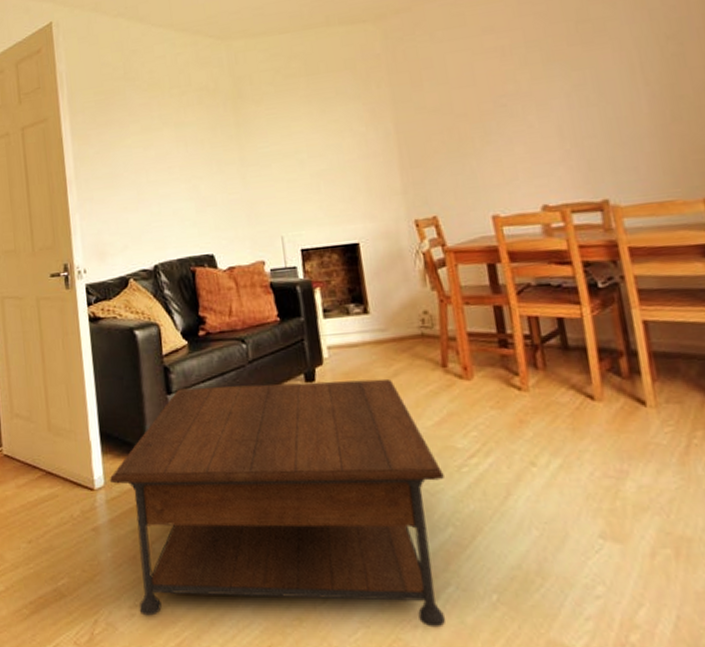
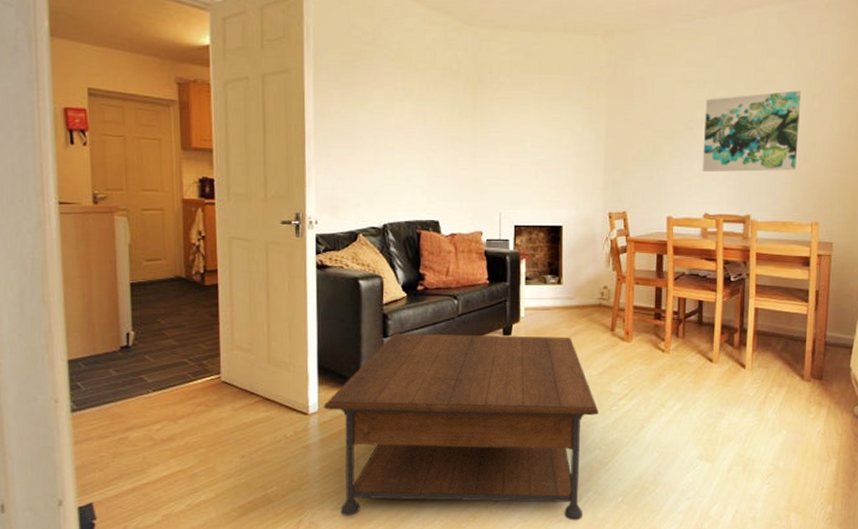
wall art: none [516,35,663,155] -> present [702,90,802,173]

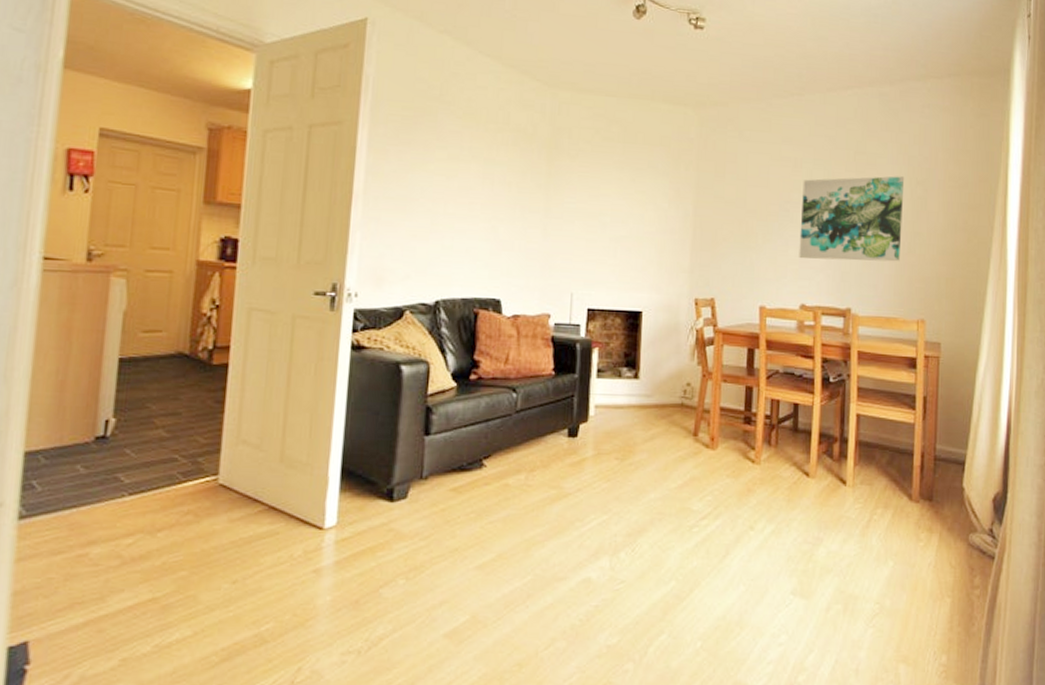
coffee table: present [323,333,599,521] -> none [342,431,677,672]

